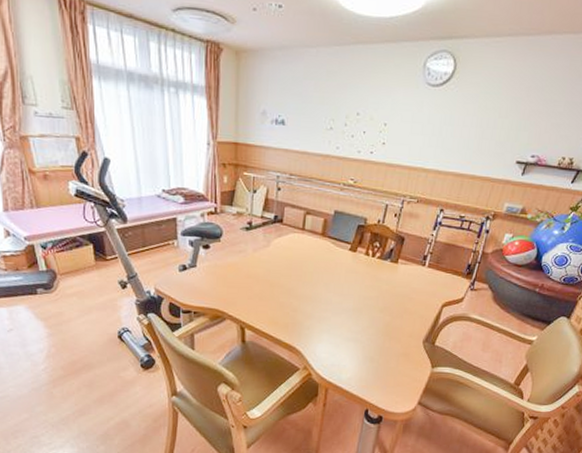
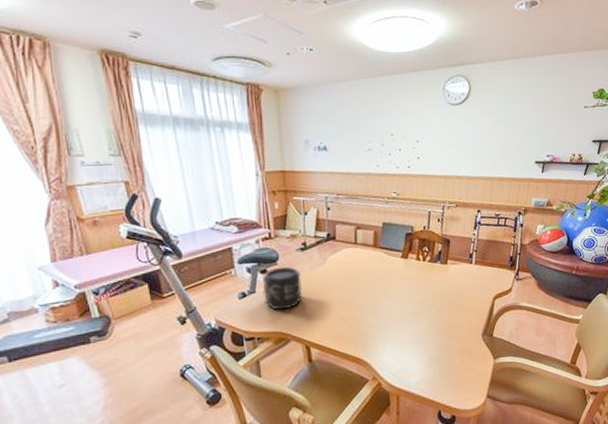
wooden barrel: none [203,244,243,288] -> present [262,266,302,311]

